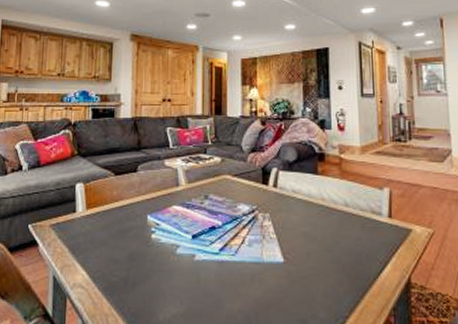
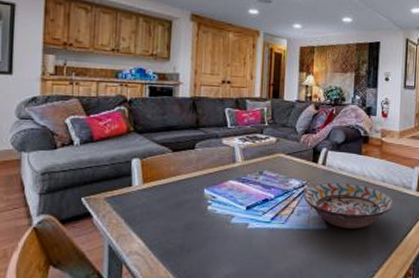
decorative bowl: none [254,207,362,263] -> present [303,182,394,229]

